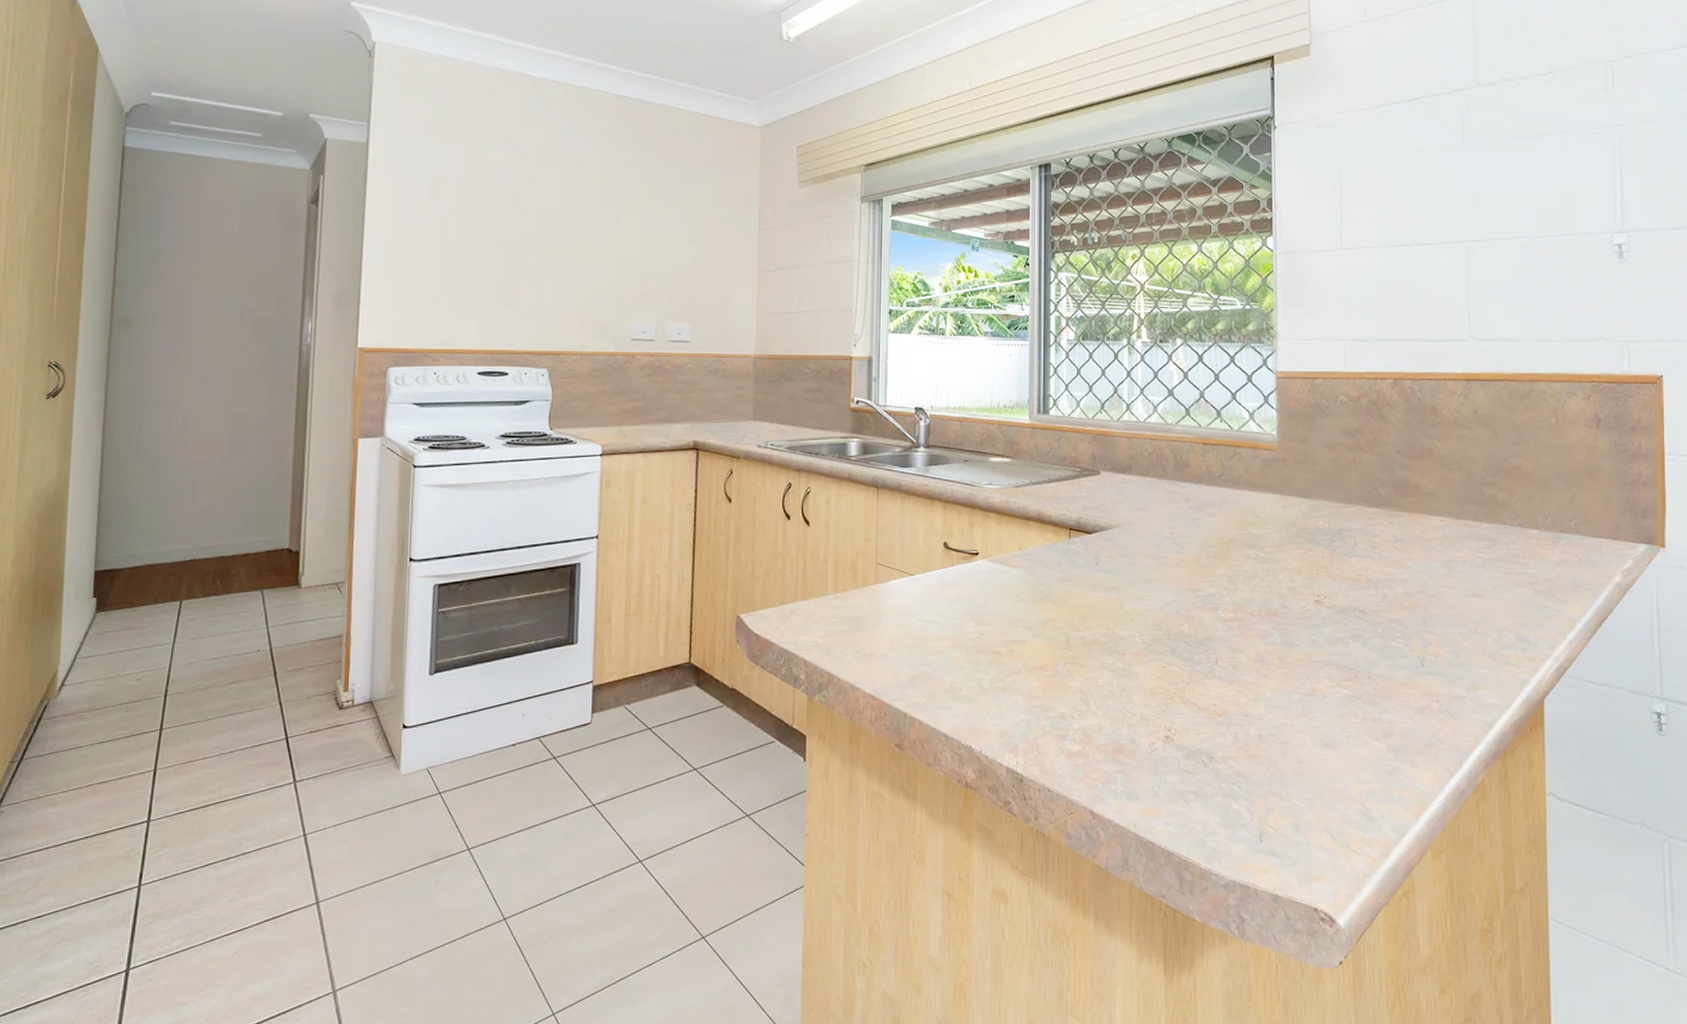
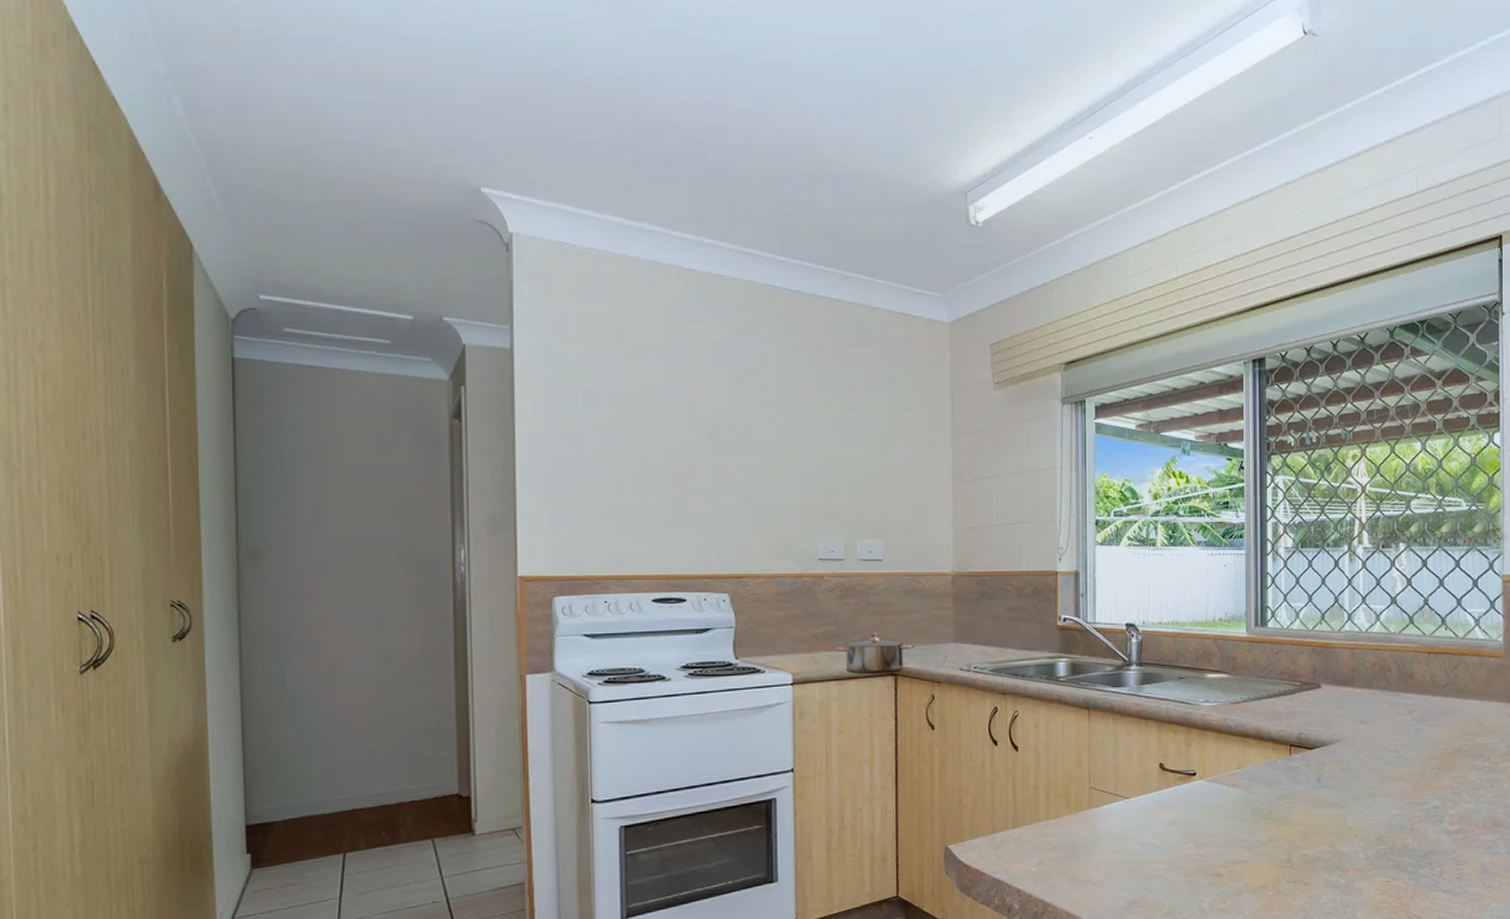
cooking pot: none [641,408,716,449] -> present [834,631,914,675]

